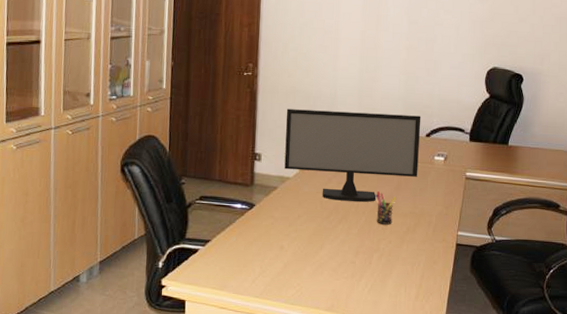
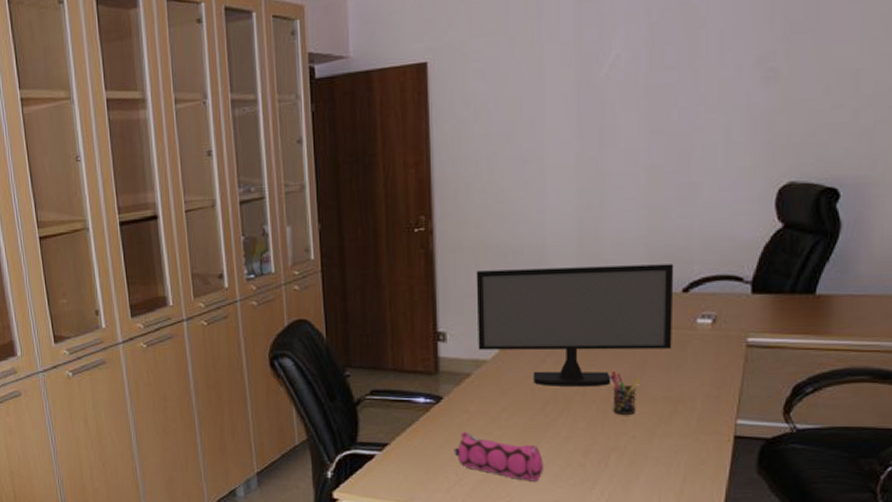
pencil case: none [260,232,326,274] -> present [454,431,544,481]

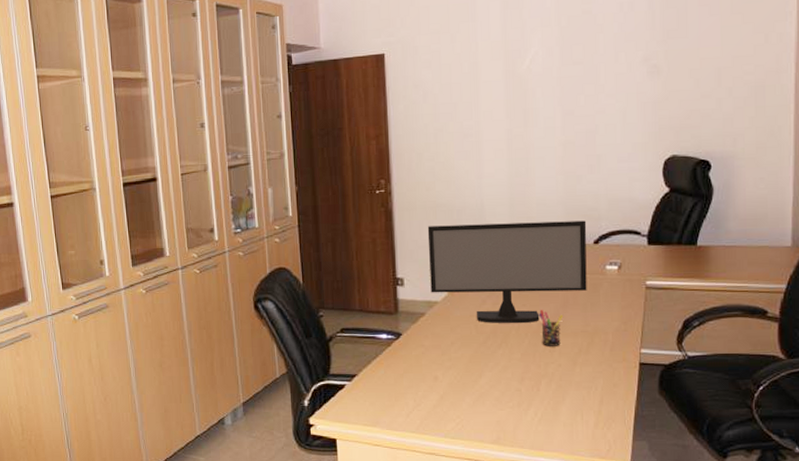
pencil case: present [454,431,544,481] -> none [412,363,487,405]

